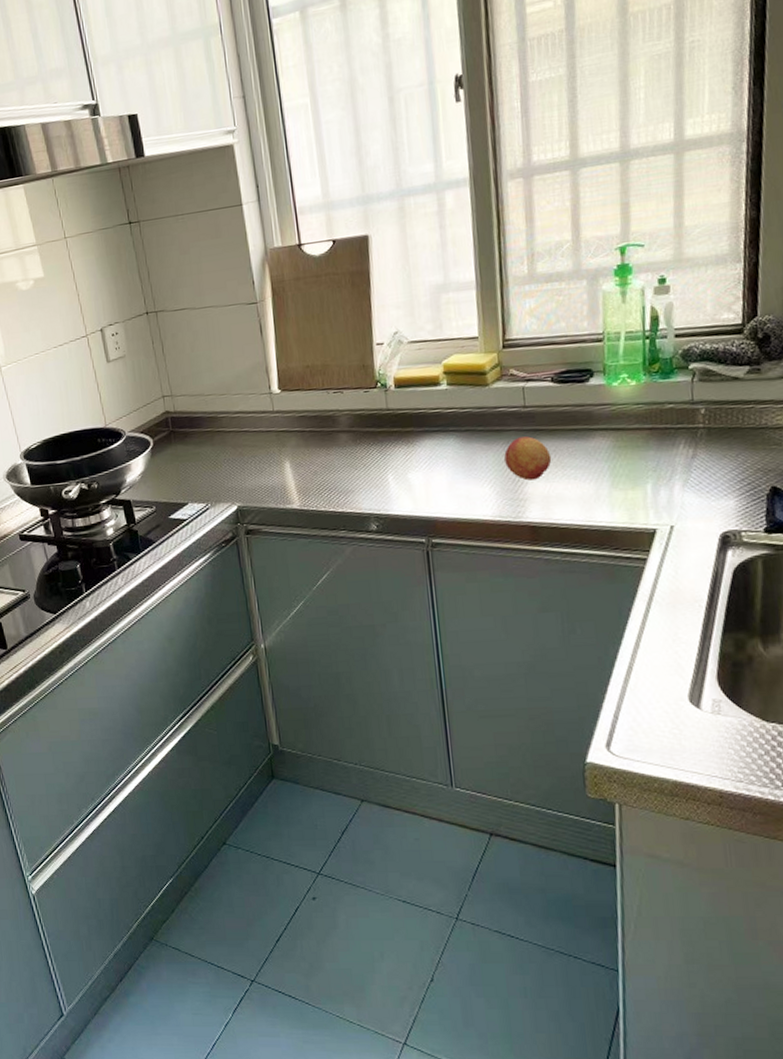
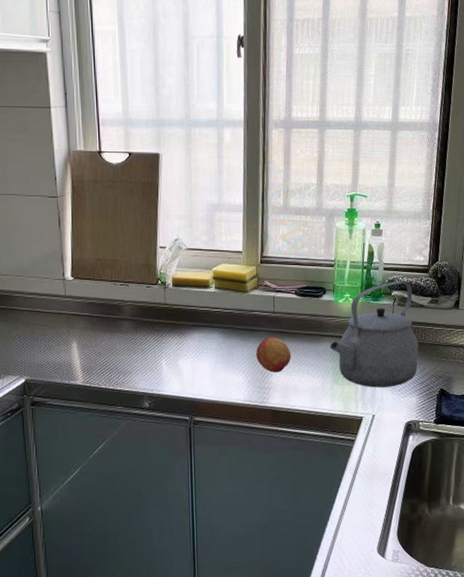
tea kettle: none [603,349,735,491] -> present [329,281,419,388]

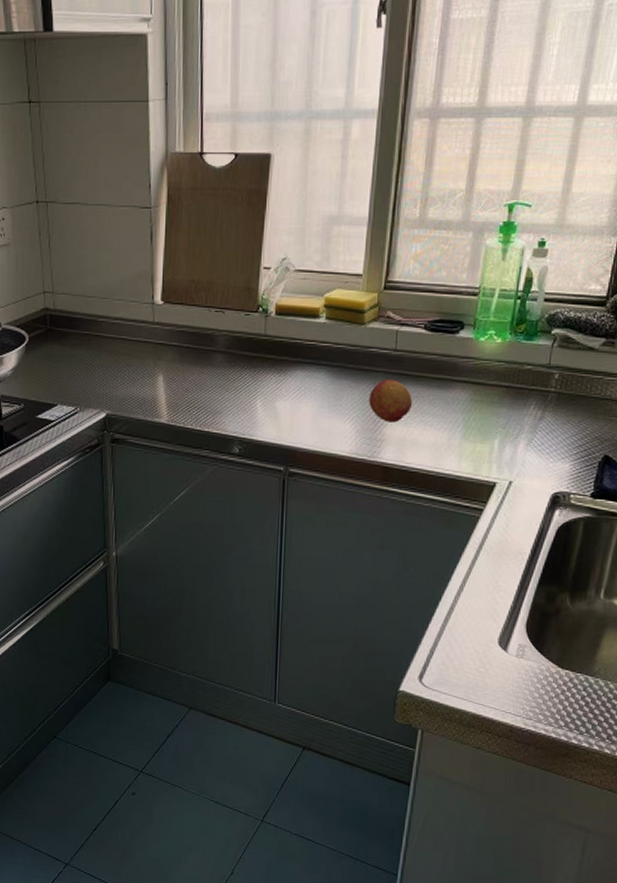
tea kettle: present [329,281,419,388] -> none [462,316,581,449]

